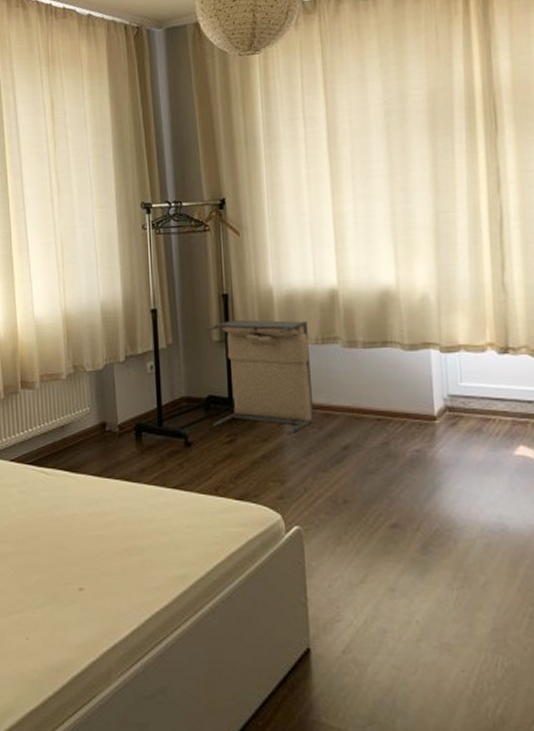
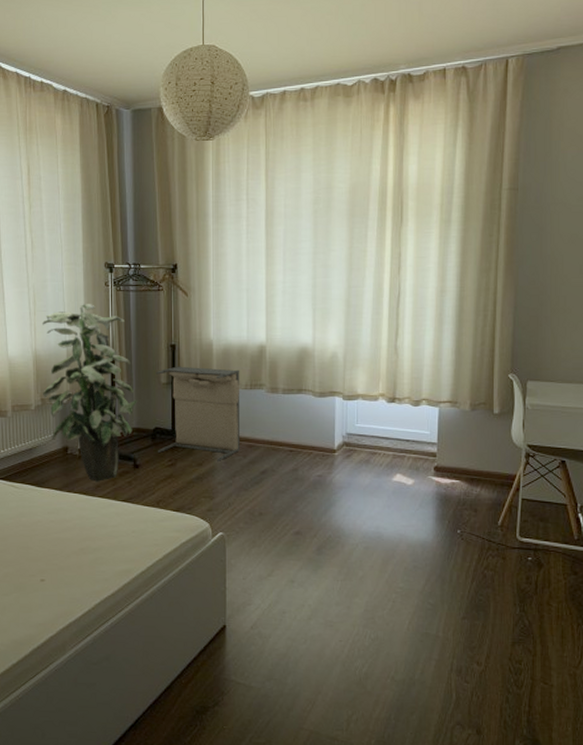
indoor plant: none [71,251,187,464] -> present [41,304,138,482]

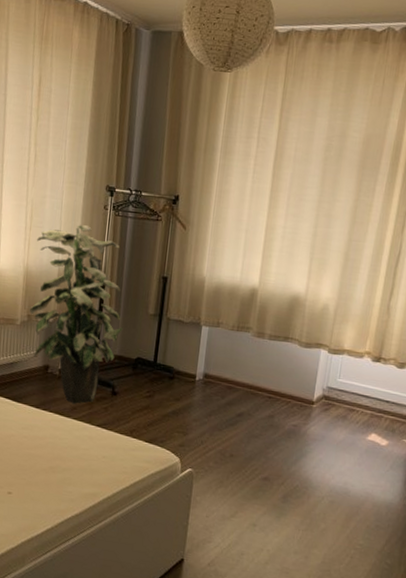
laundry hamper: present [155,366,241,461] -> none [136,299,229,399]

